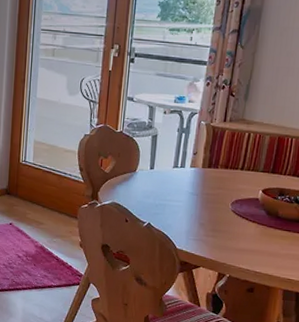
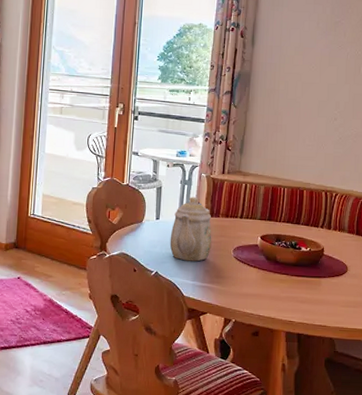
teapot: none [163,146,209,214] -> present [169,197,212,262]

